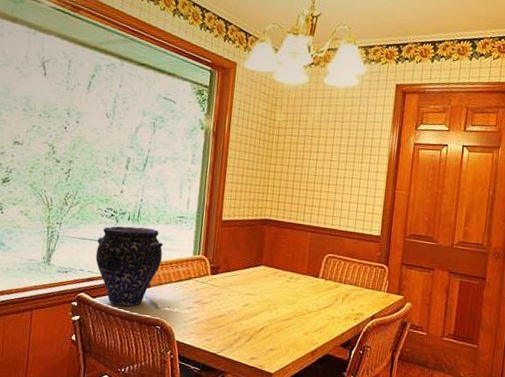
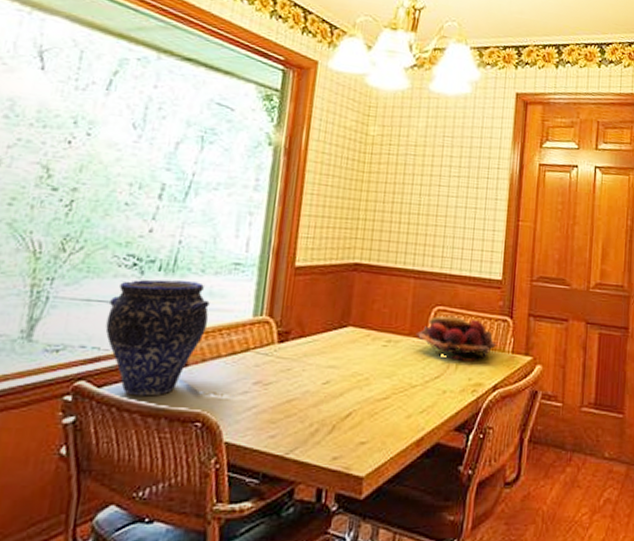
fruit basket: none [312,261,375,297] -> present [417,315,497,362]

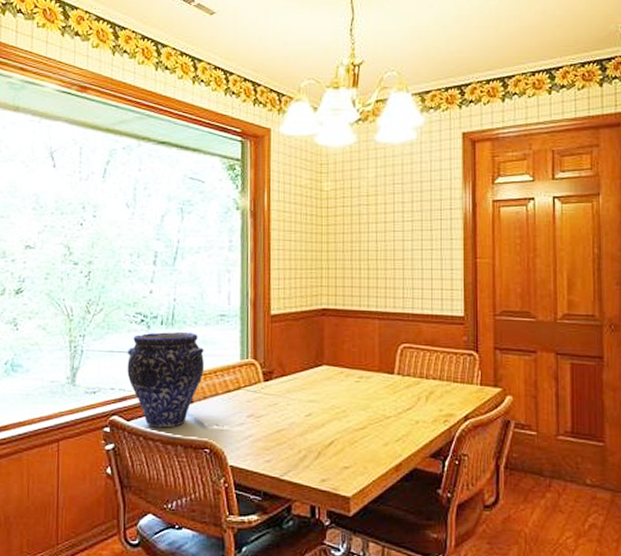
fruit basket: present [417,315,497,362] -> none [386,352,464,394]

